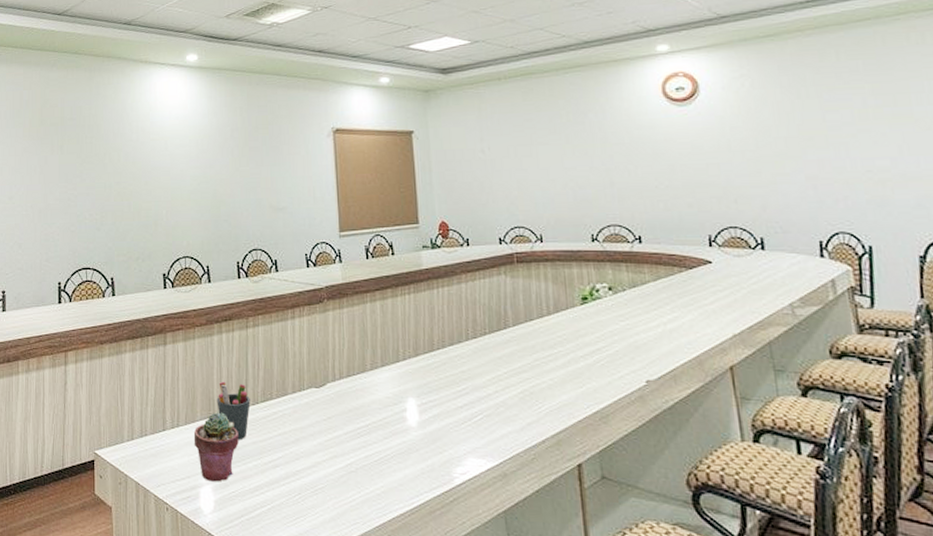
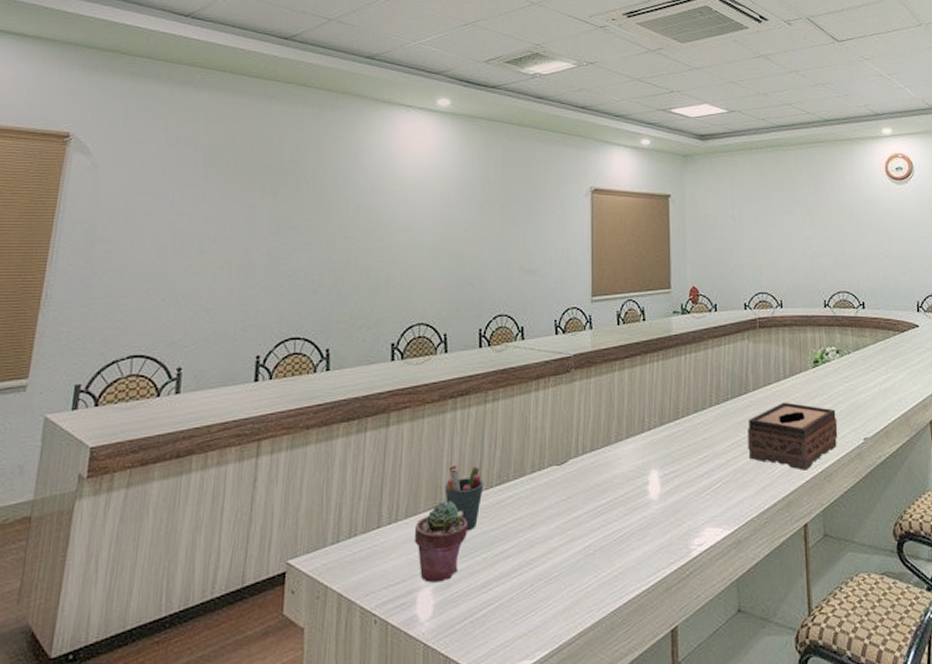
tissue box: none [509,339,614,410] -> present [748,402,838,471]

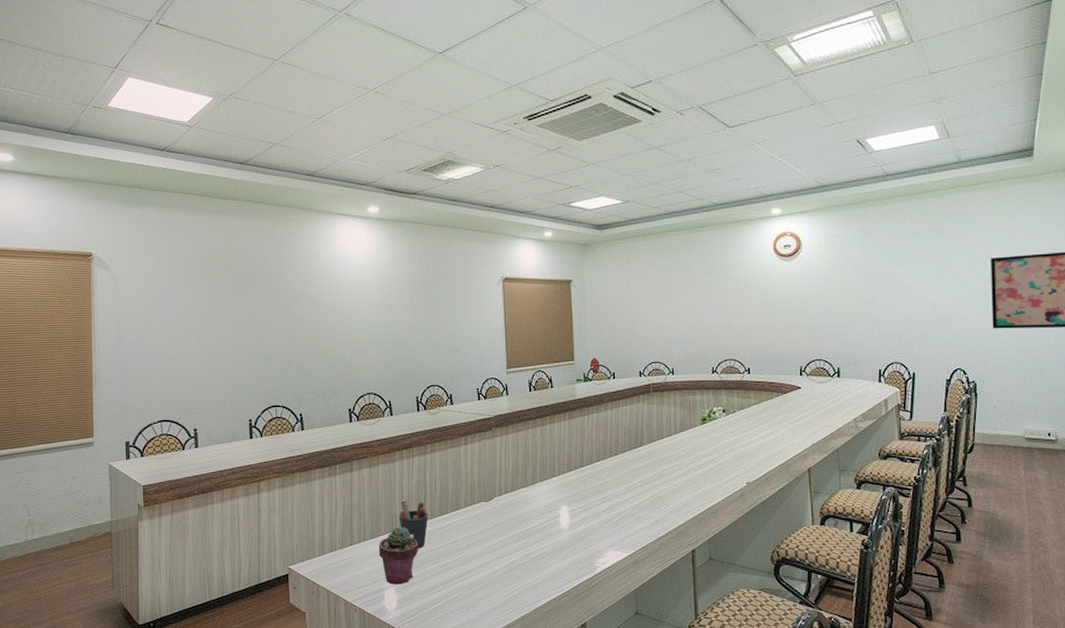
tissue box: present [748,402,838,471] -> none [643,453,723,508]

